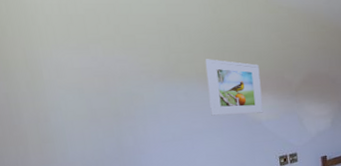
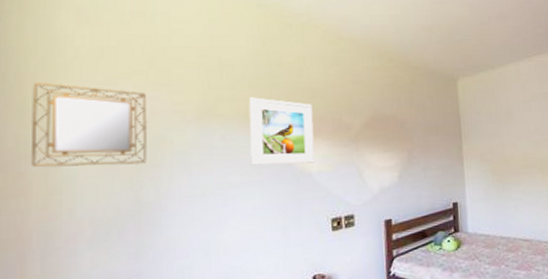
home mirror: none [12,46,123,120] -> present [30,82,148,167]

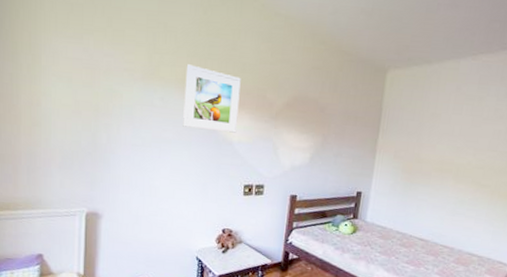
home mirror: present [30,82,148,167] -> none [20,30,104,111]

